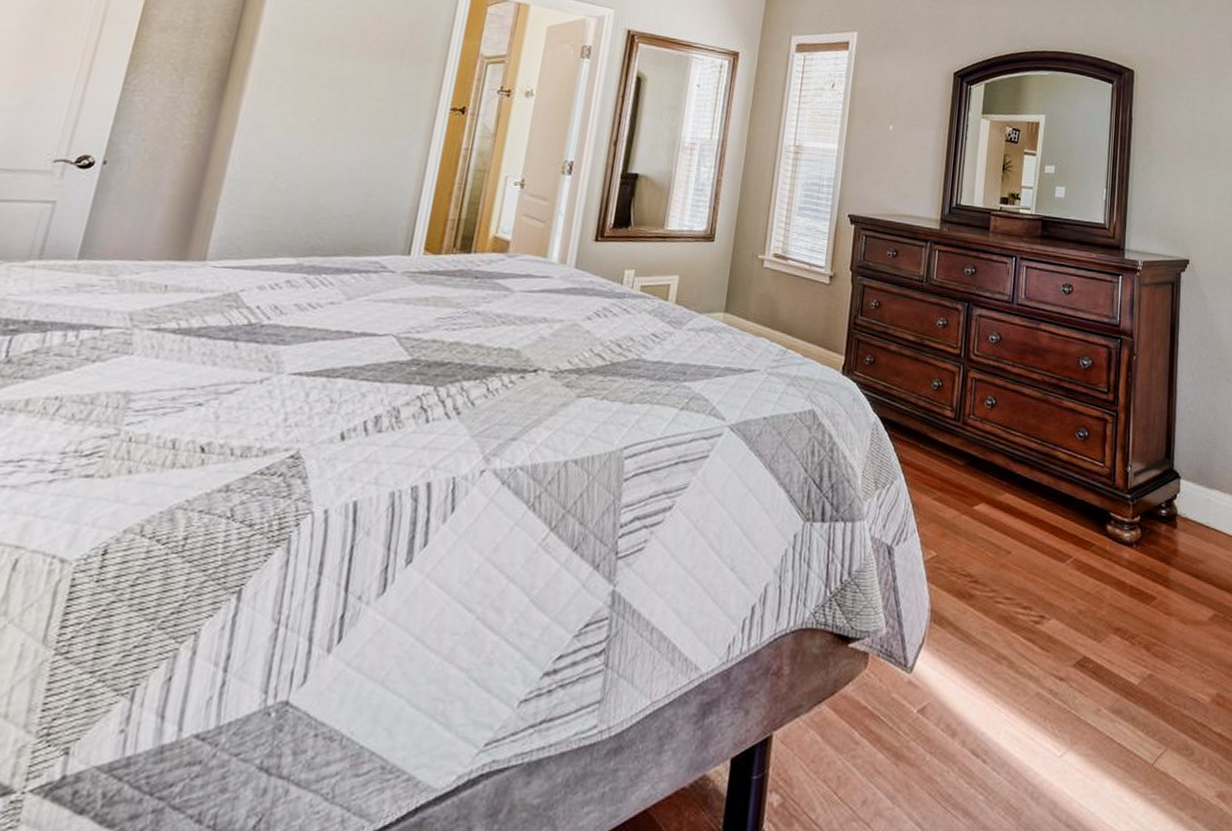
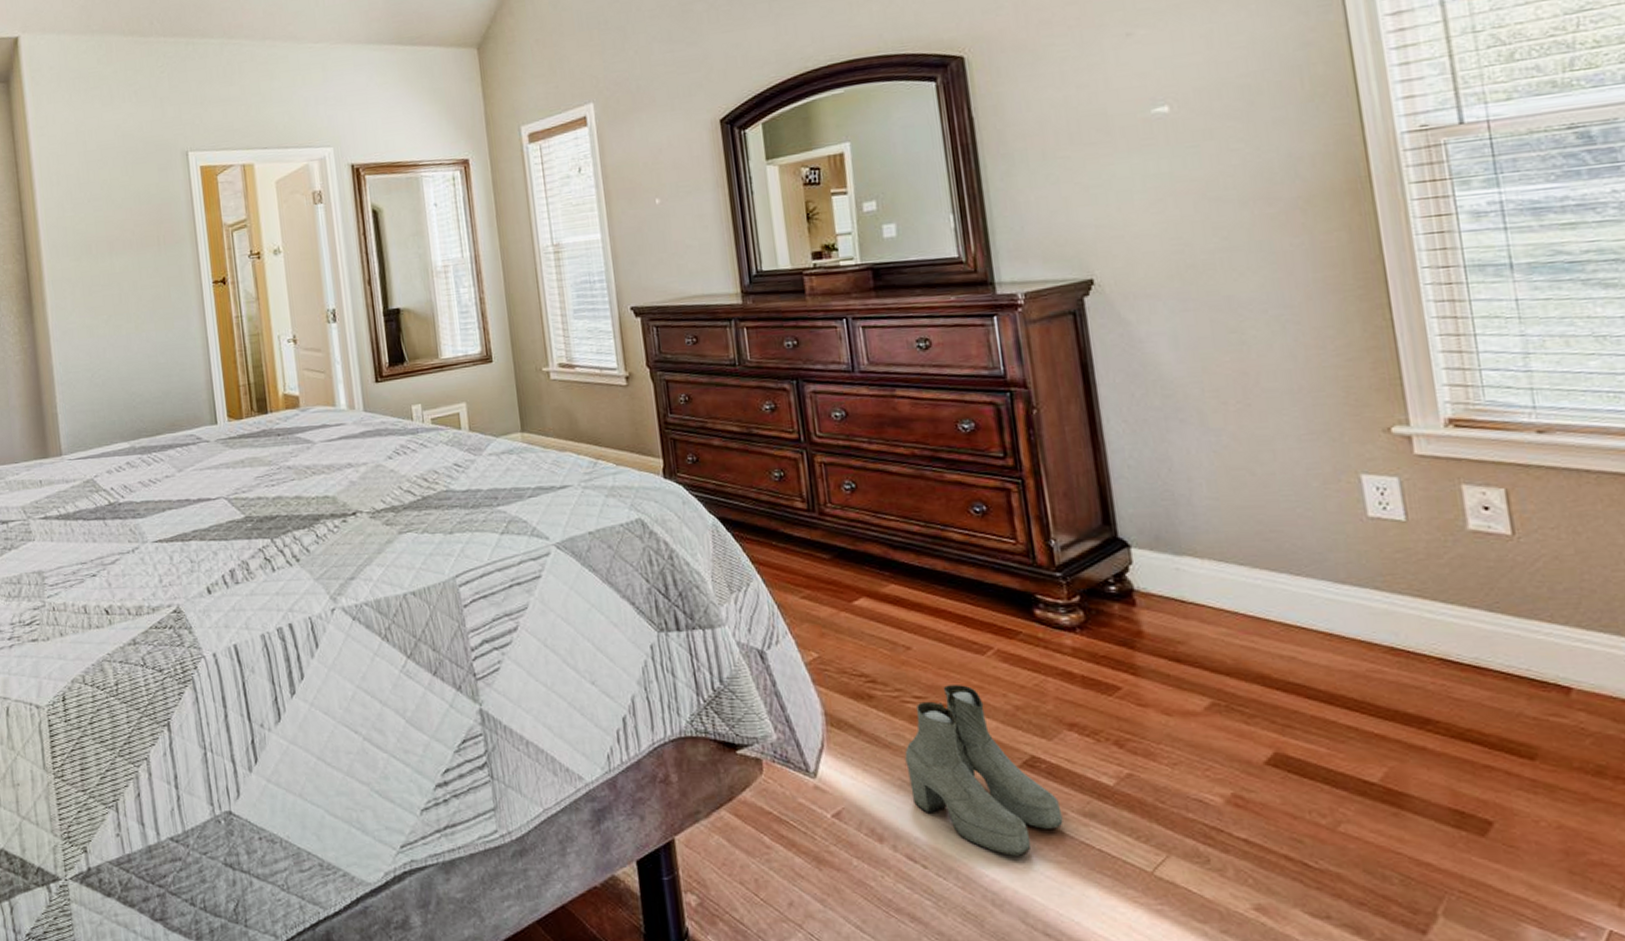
boots: none [986,589,1098,750] -> present [904,685,1063,856]

